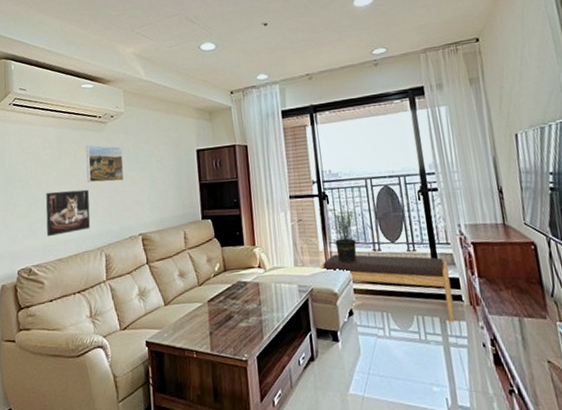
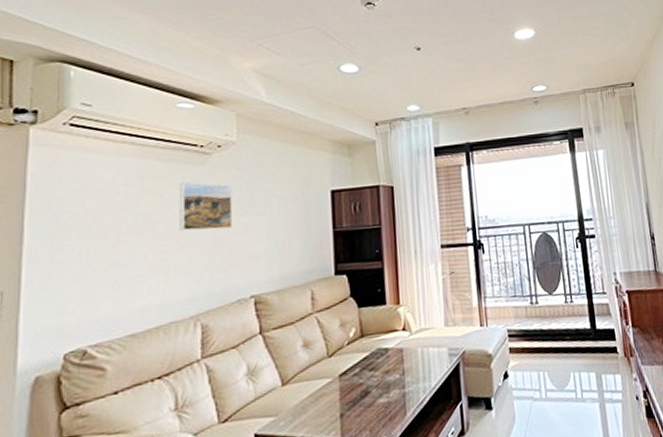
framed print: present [46,189,91,237] -> none [114,239,182,305]
bench: present [321,254,454,323] -> none [474,308,610,377]
potted plant: present [328,205,358,263] -> none [483,254,515,319]

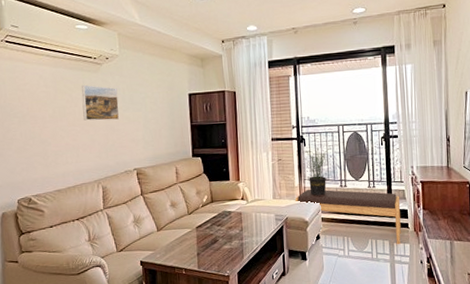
bench: none [474,308,610,377] -> present [295,189,401,245]
potted plant: none [483,254,515,319] -> present [304,147,328,196]

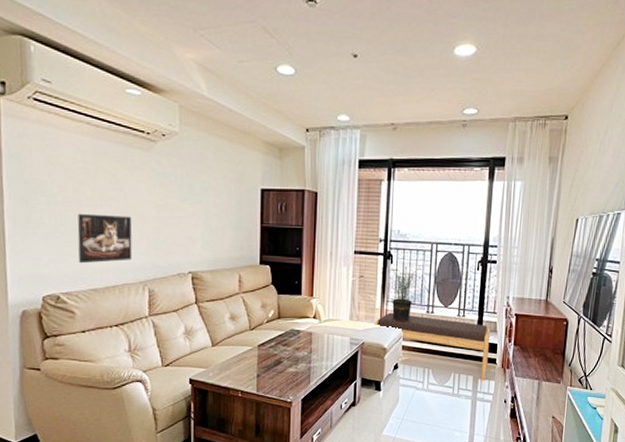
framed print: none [43,127,88,170] -> present [77,213,133,264]
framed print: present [81,84,119,121] -> none [129,164,175,213]

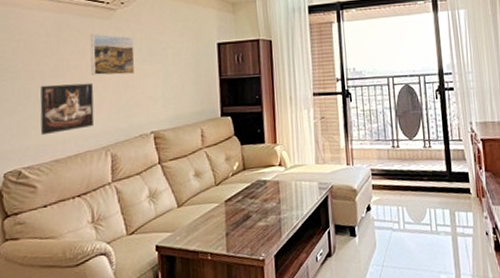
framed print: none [129,164,175,213] -> present [90,33,135,76]
bench: present [375,312,491,381] -> none [341,151,462,214]
potted plant: present [389,266,417,321] -> none [350,102,378,159]

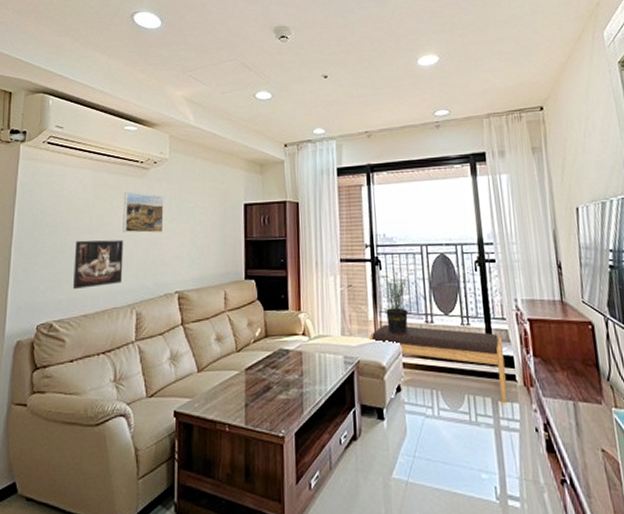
bench: none [341,151,462,214] -> present [369,324,507,404]
potted plant: none [350,102,378,159] -> present [380,271,410,334]

